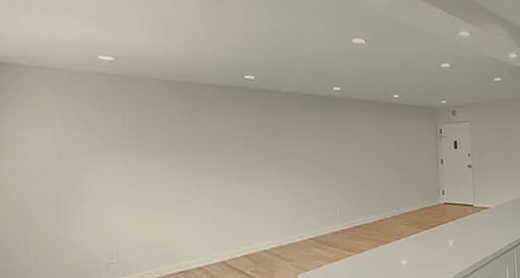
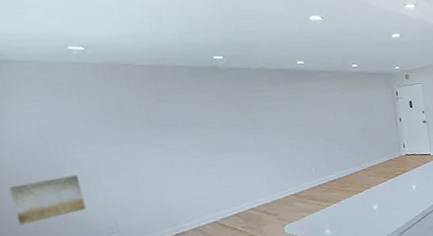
wall art: none [15,194,89,245] -> present [9,175,86,225]

